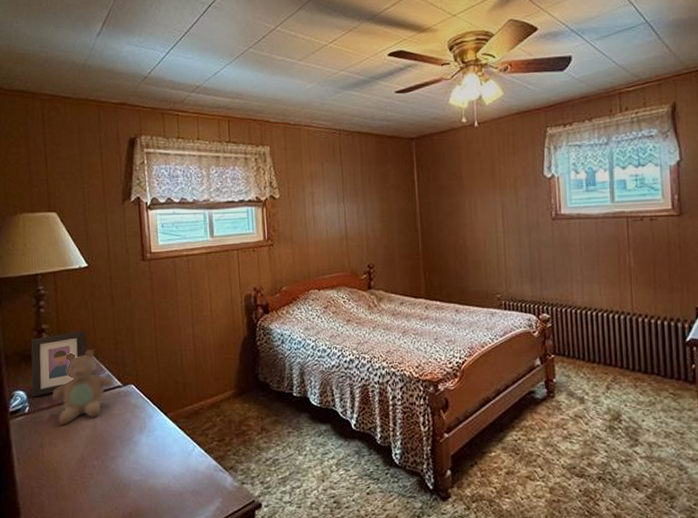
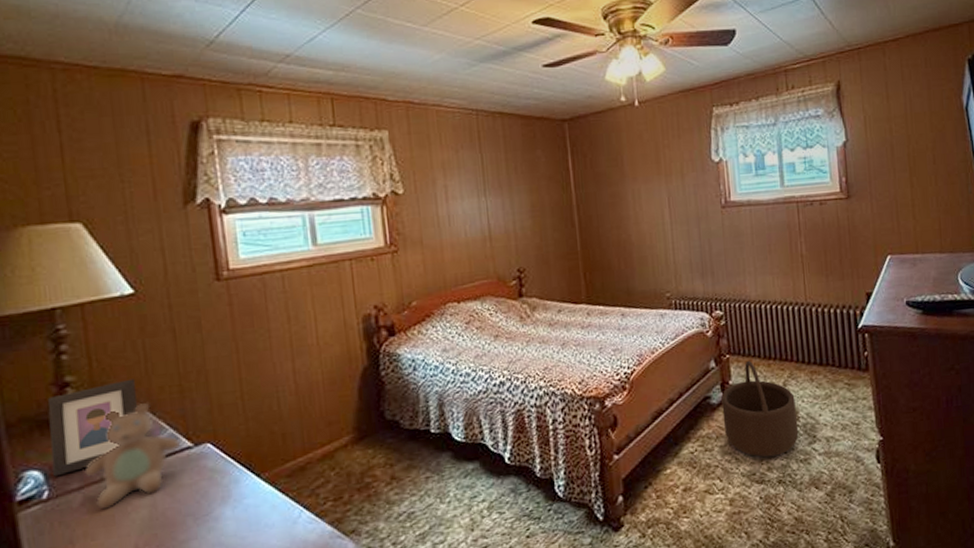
basket: none [545,362,621,454] -> present [721,360,799,458]

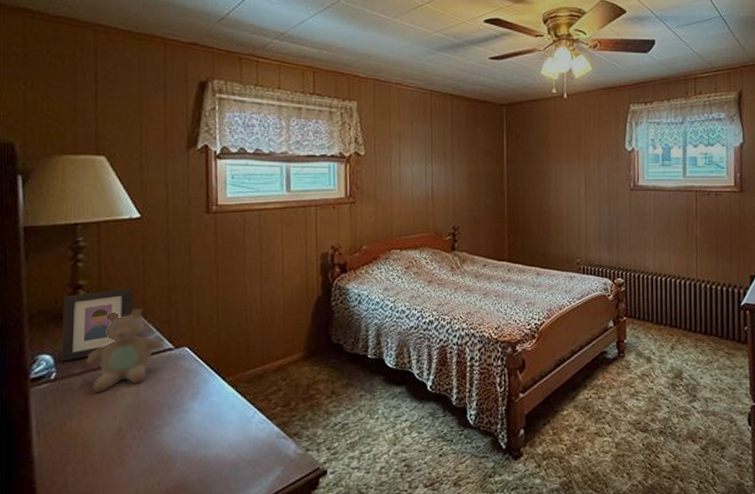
basket: present [721,360,799,458] -> none [616,324,681,410]

